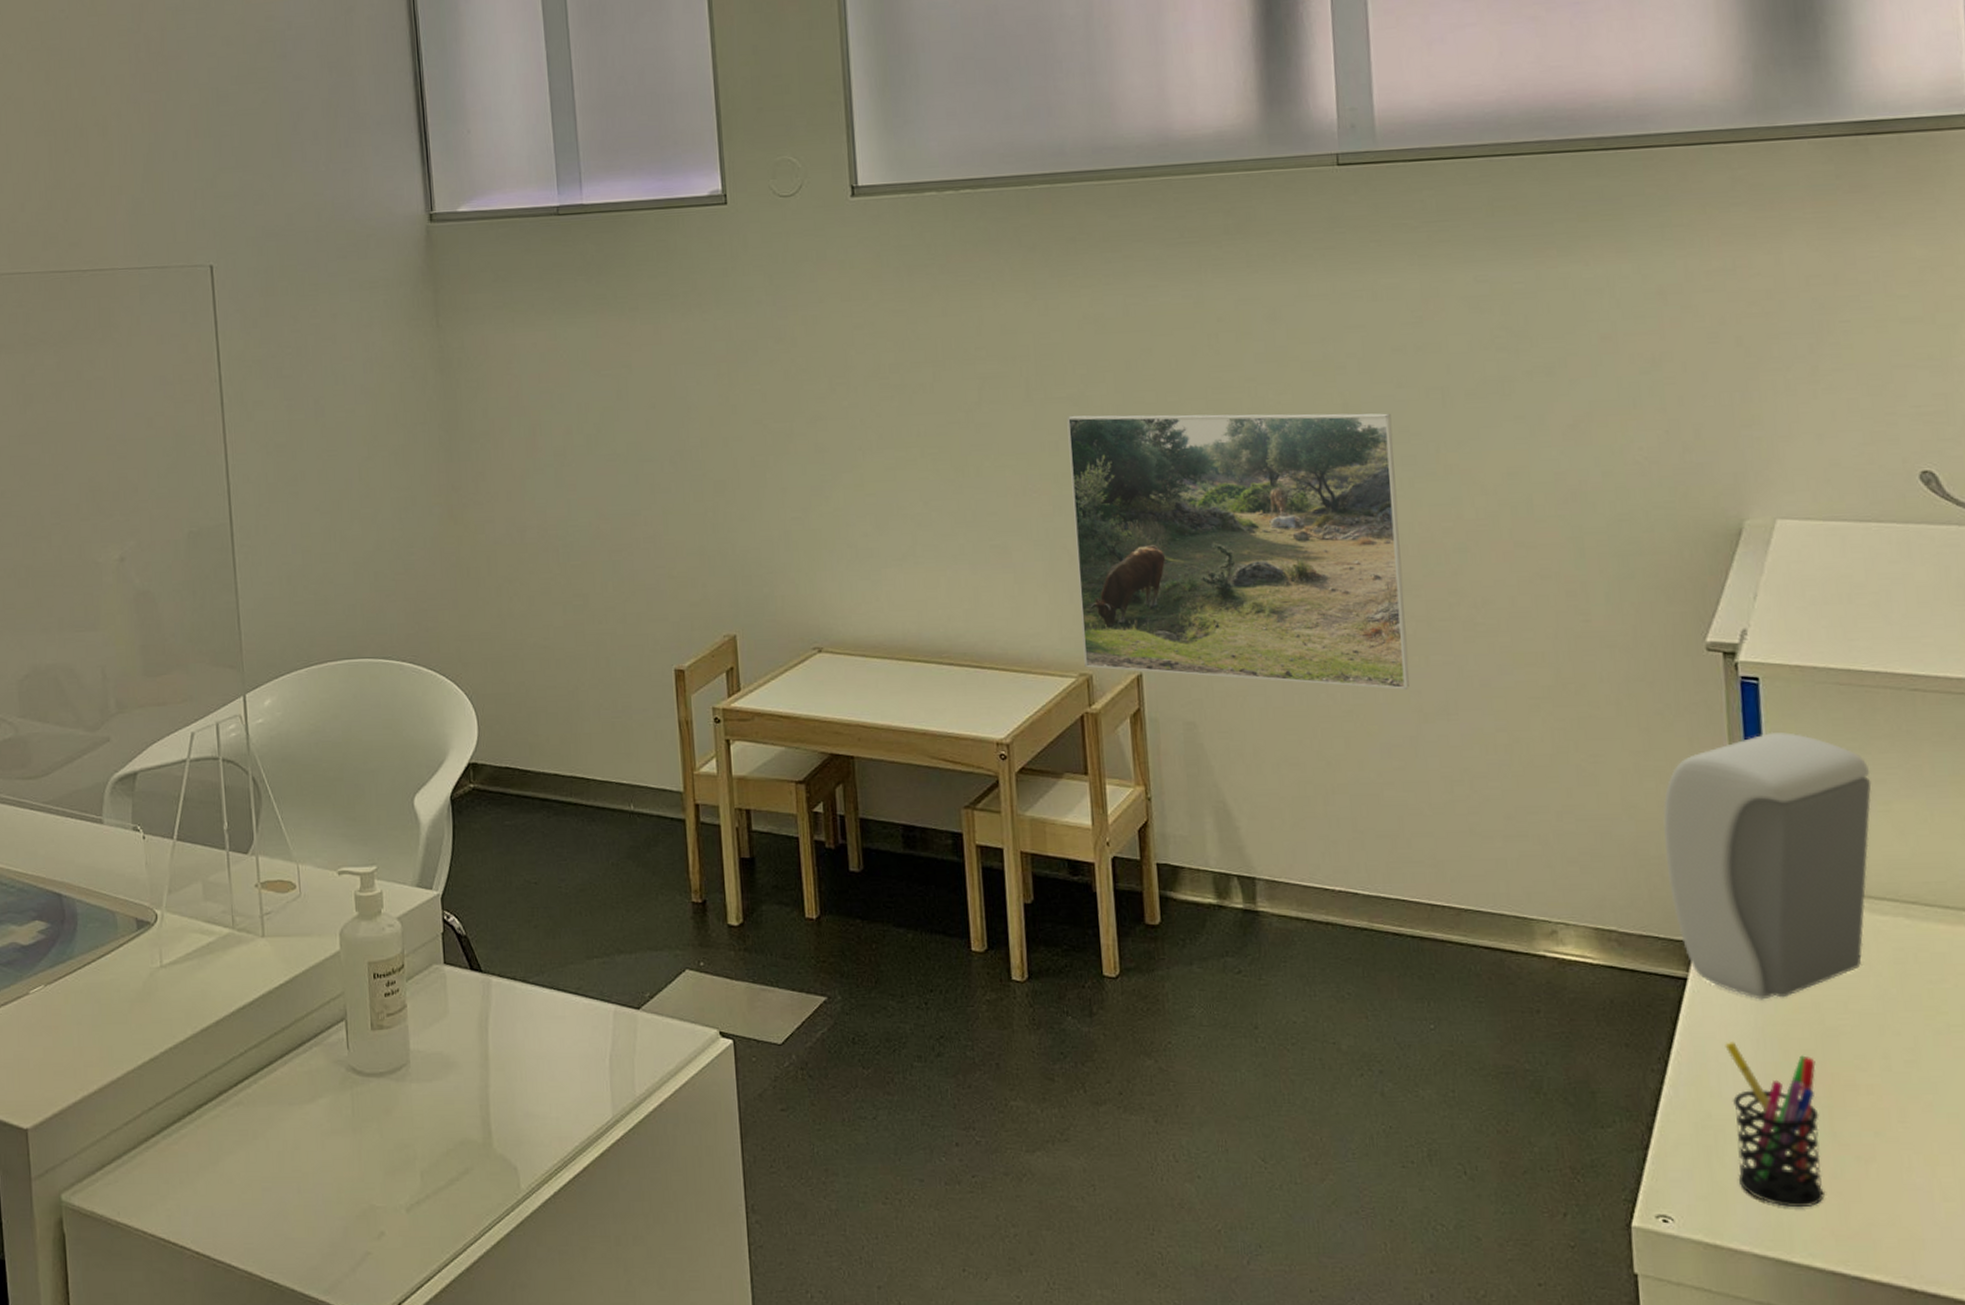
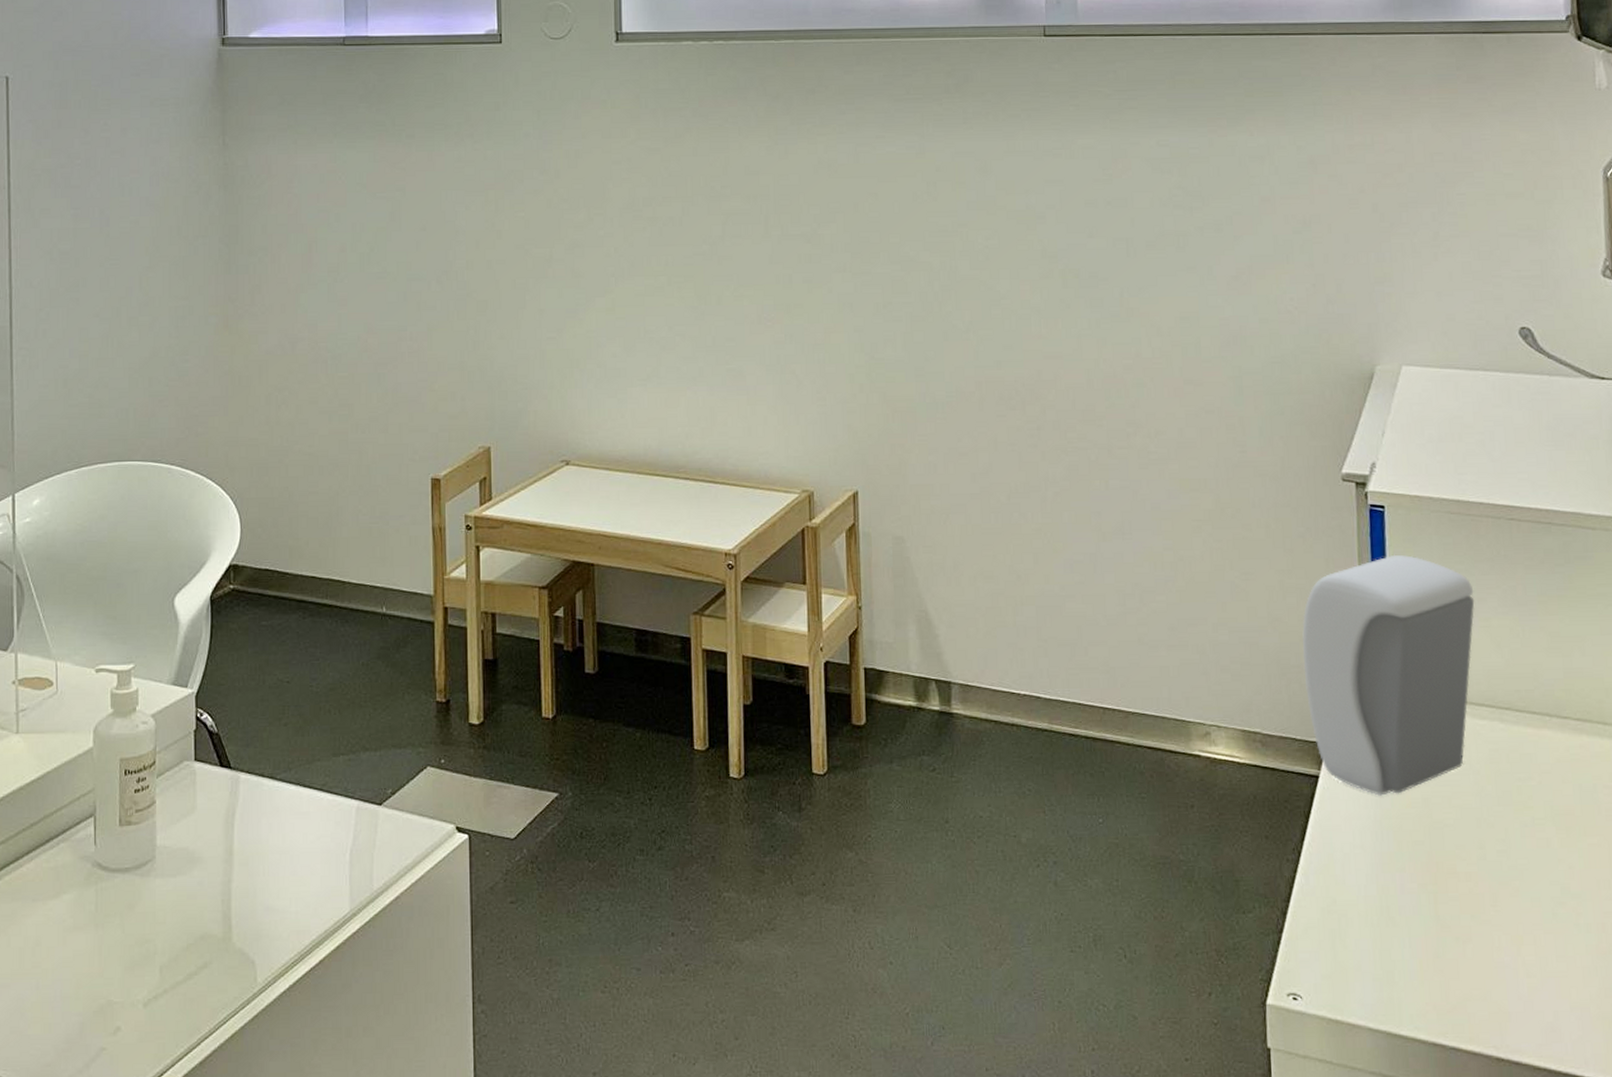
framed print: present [1067,413,1409,690] -> none [800,251,1091,510]
pen holder: present [1725,1040,1824,1208] -> none [1349,832,1429,985]

